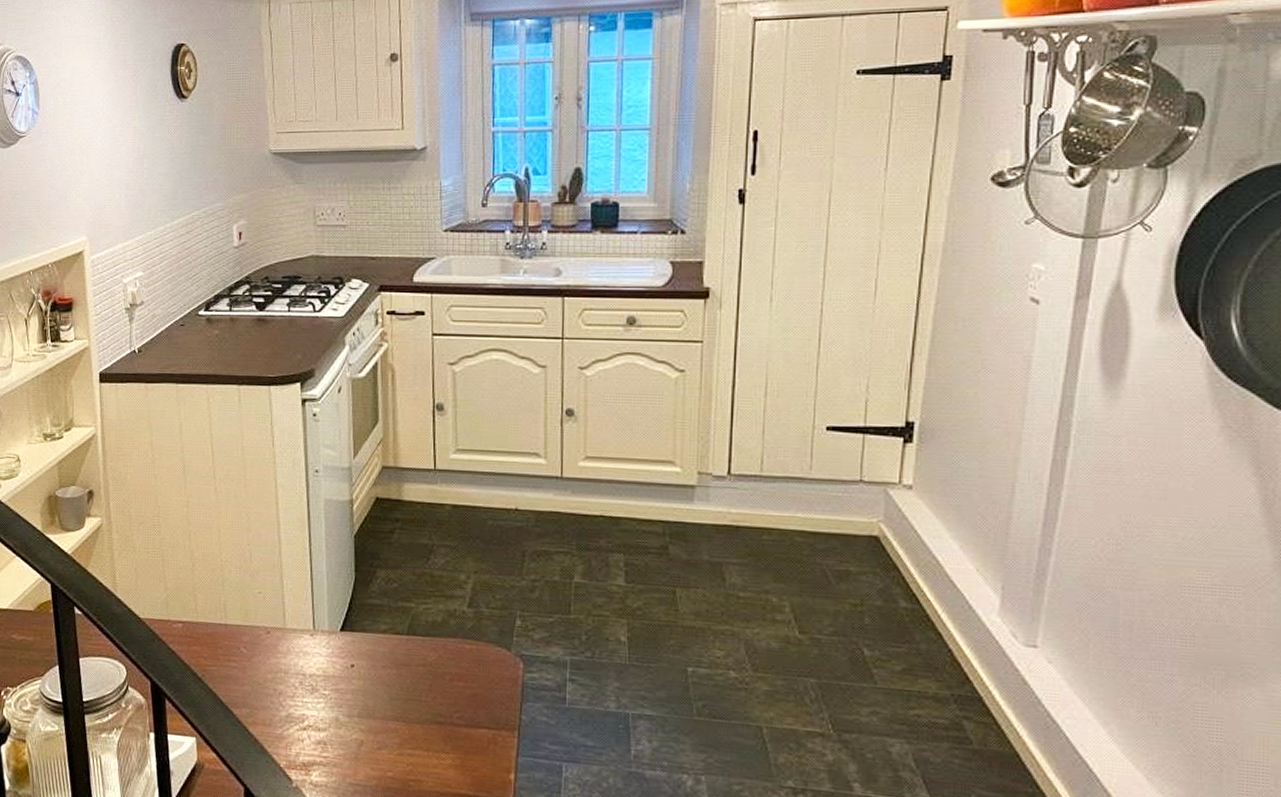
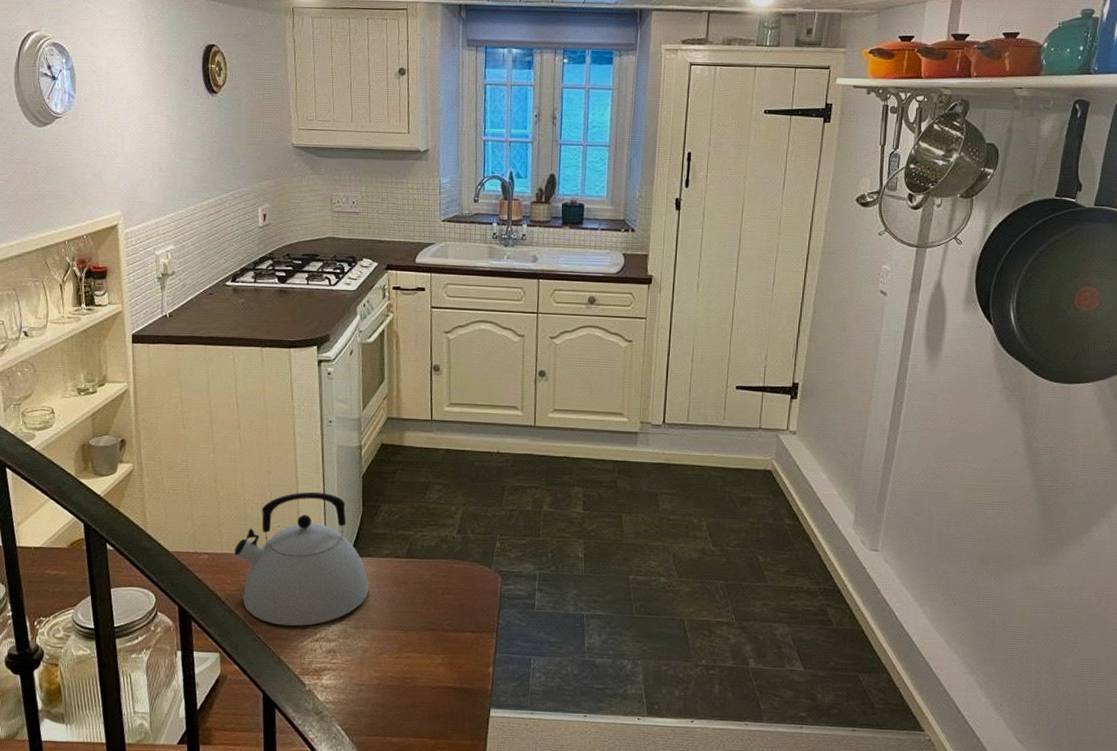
kettle: none [211,553,364,711] -> present [234,491,369,627]

